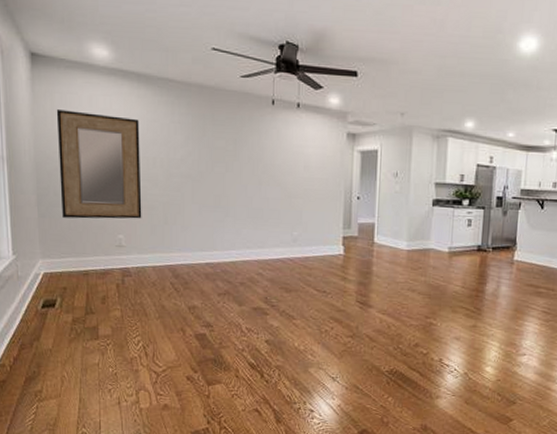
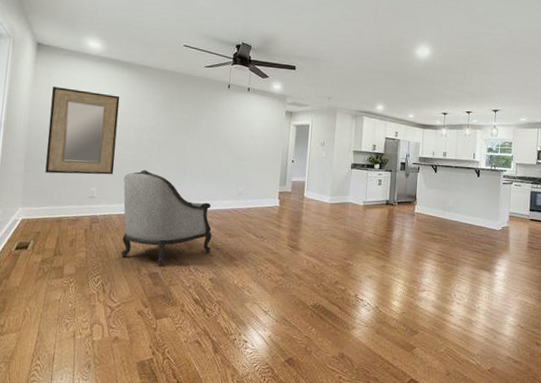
armchair: none [155,212,265,325] -> present [121,170,212,265]

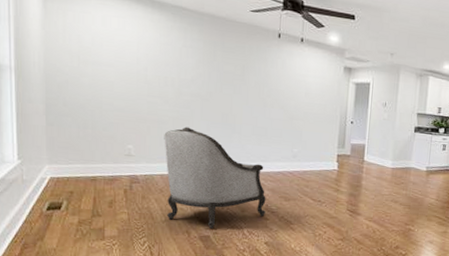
home mirror: present [45,87,120,175] -> none [68,26,152,132]

